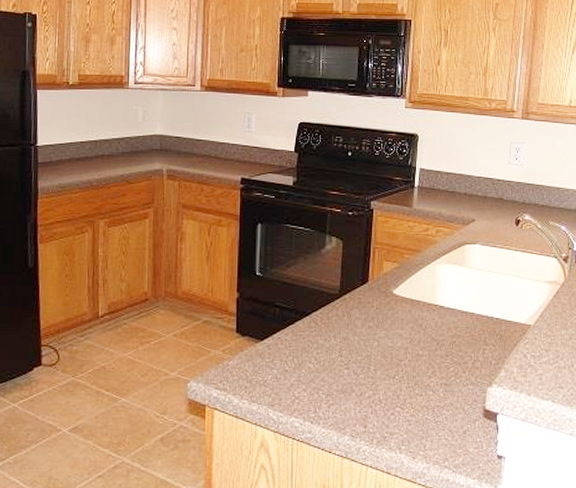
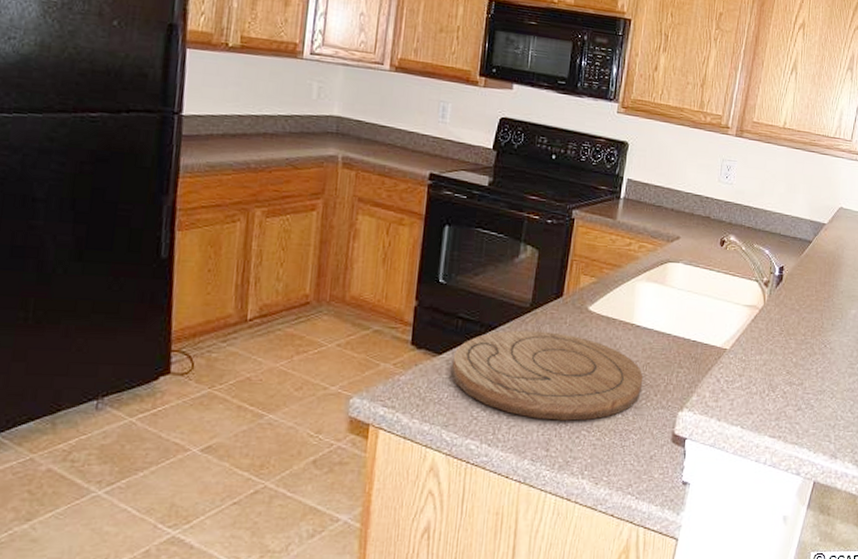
cutting board: none [273,315,451,398] -> present [451,330,644,421]

